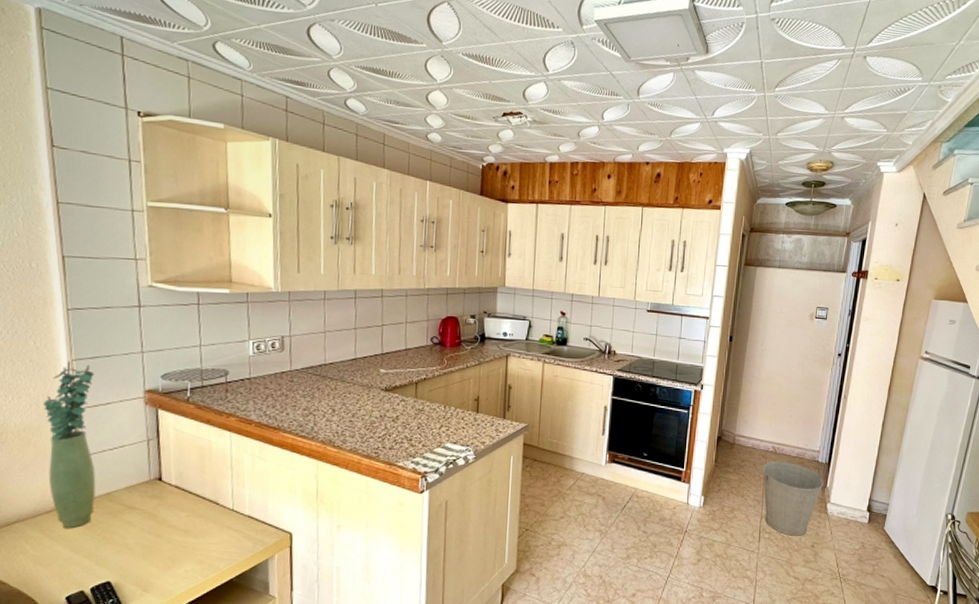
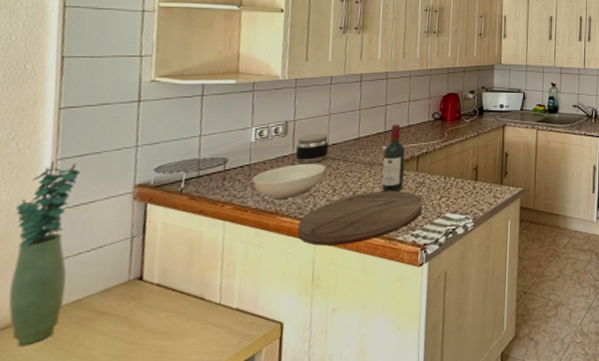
bowl: none [254,381,324,415] -> present [252,164,326,199]
jar: none [293,351,326,382] -> present [295,134,329,164]
cutting board: none [299,415,422,466] -> present [297,190,422,247]
wine bottle: none [380,346,404,417] -> present [381,124,406,192]

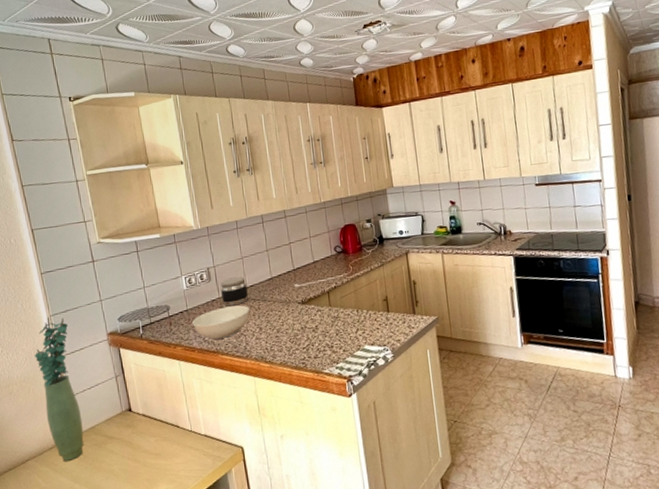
cutting board: present [297,190,422,247] -> none [236,325,342,381]
wine bottle: present [381,124,406,192] -> none [296,261,321,328]

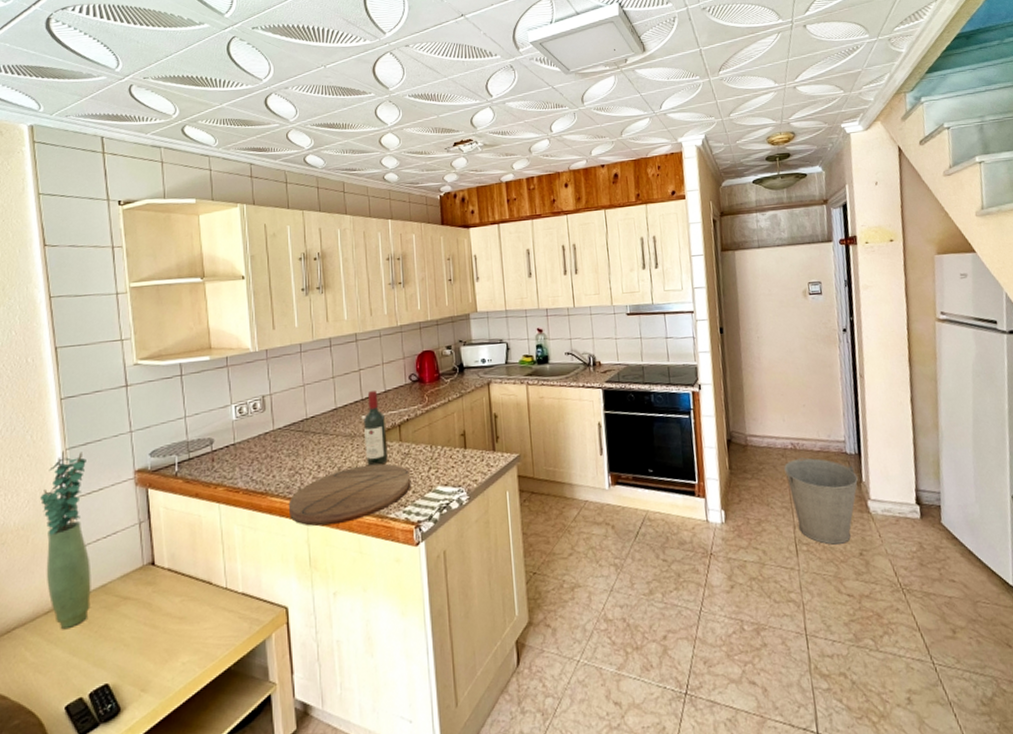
bowl: present [192,305,250,339] -> none [239,439,308,479]
jar: present [220,276,248,307] -> none [275,406,308,441]
cutting board: none [236,325,342,381] -> present [288,463,411,527]
wine bottle: none [296,261,321,328] -> present [363,390,389,466]

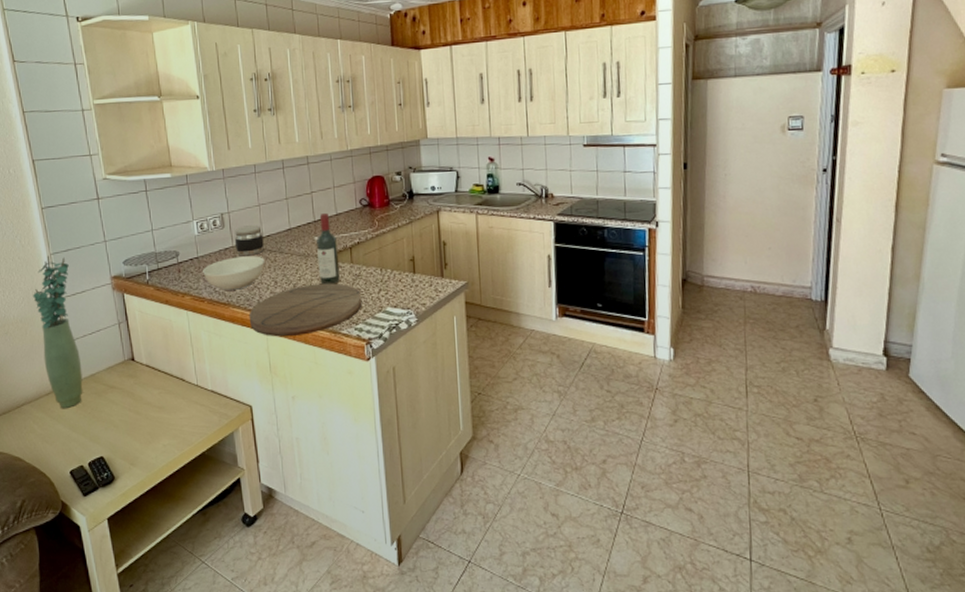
bowl: none [239,439,308,479] -> present [203,256,265,290]
jar: none [275,406,308,441] -> present [234,225,264,256]
bucket: present [784,457,858,545] -> none [741,301,821,389]

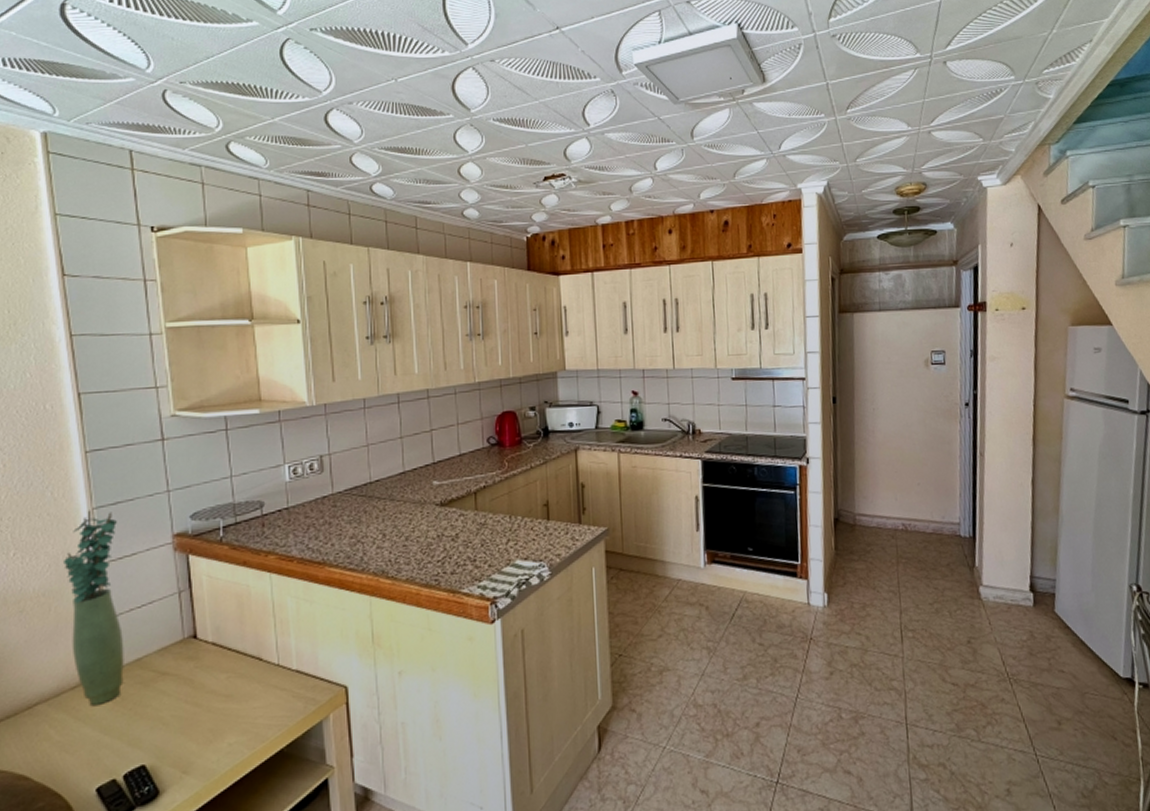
bowl: present [203,256,265,290] -> none [293,504,372,547]
jar: present [234,225,264,256] -> none [335,468,371,506]
cutting board: present [249,283,362,337] -> none [349,533,487,601]
wine bottle: present [315,212,341,285] -> none [434,453,463,536]

